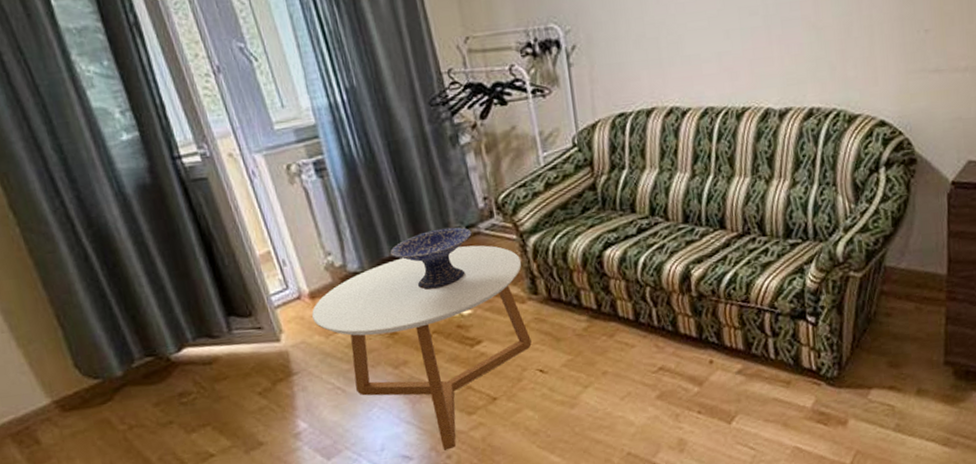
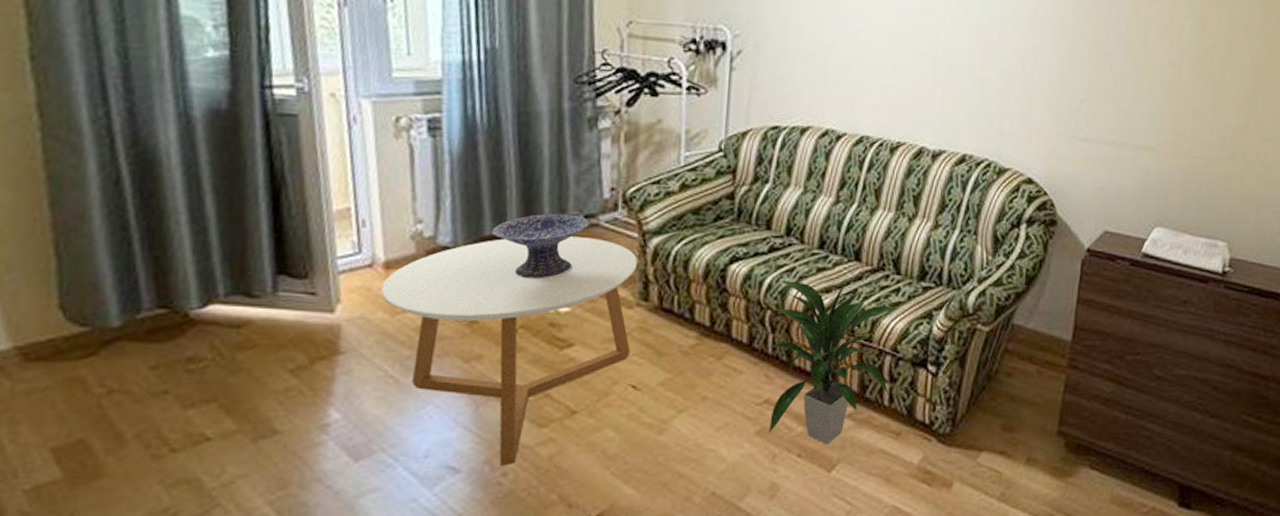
indoor plant: none [652,249,774,400] -> present [768,280,898,445]

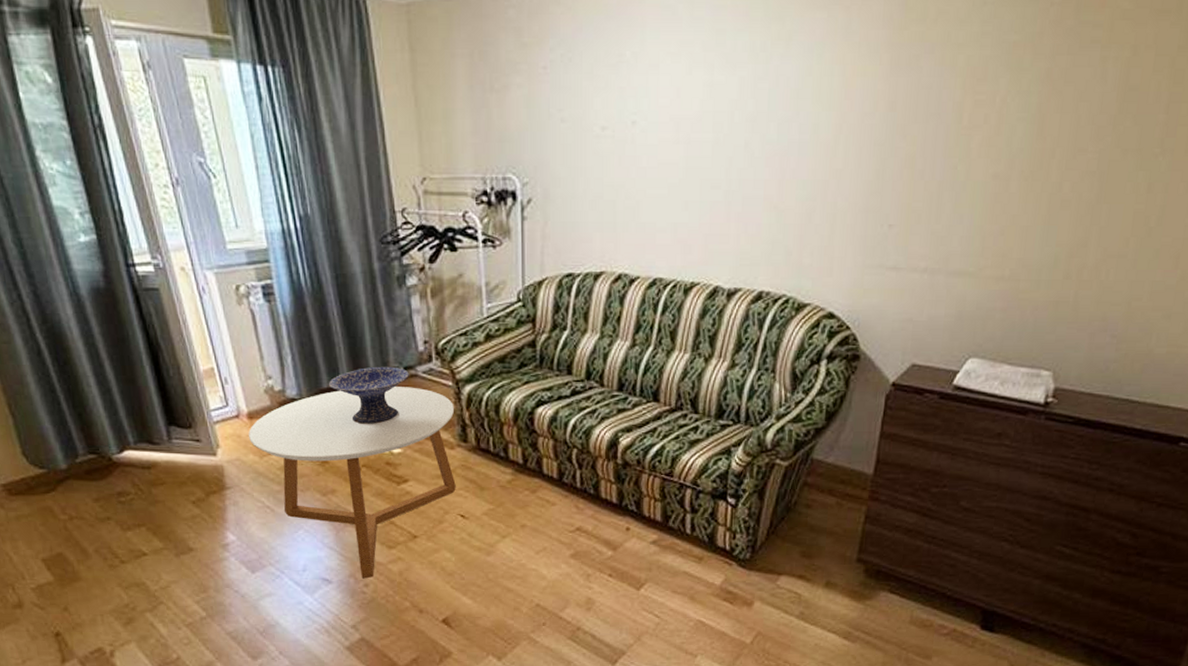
indoor plant: present [768,280,898,445] -> none [579,420,697,567]

